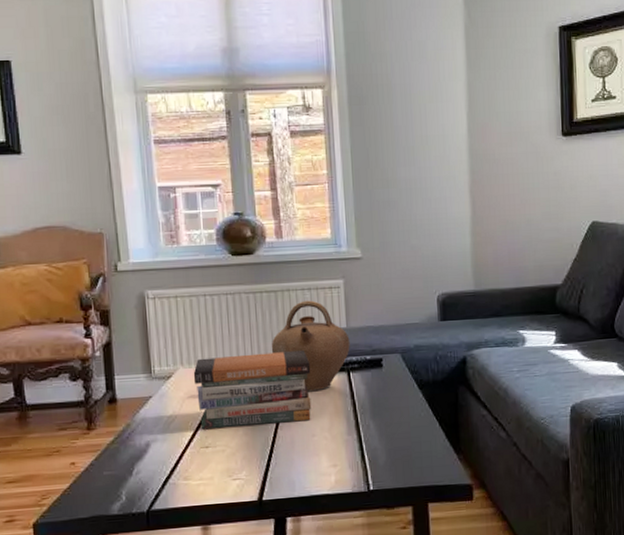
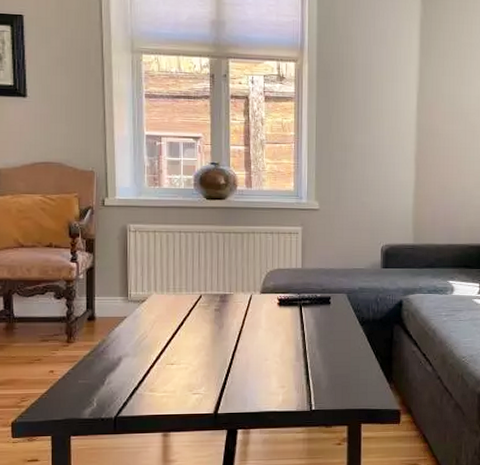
book stack: present [193,349,312,430] -> none [165,285,268,349]
jug: present [271,300,350,391] -> none [235,243,304,321]

